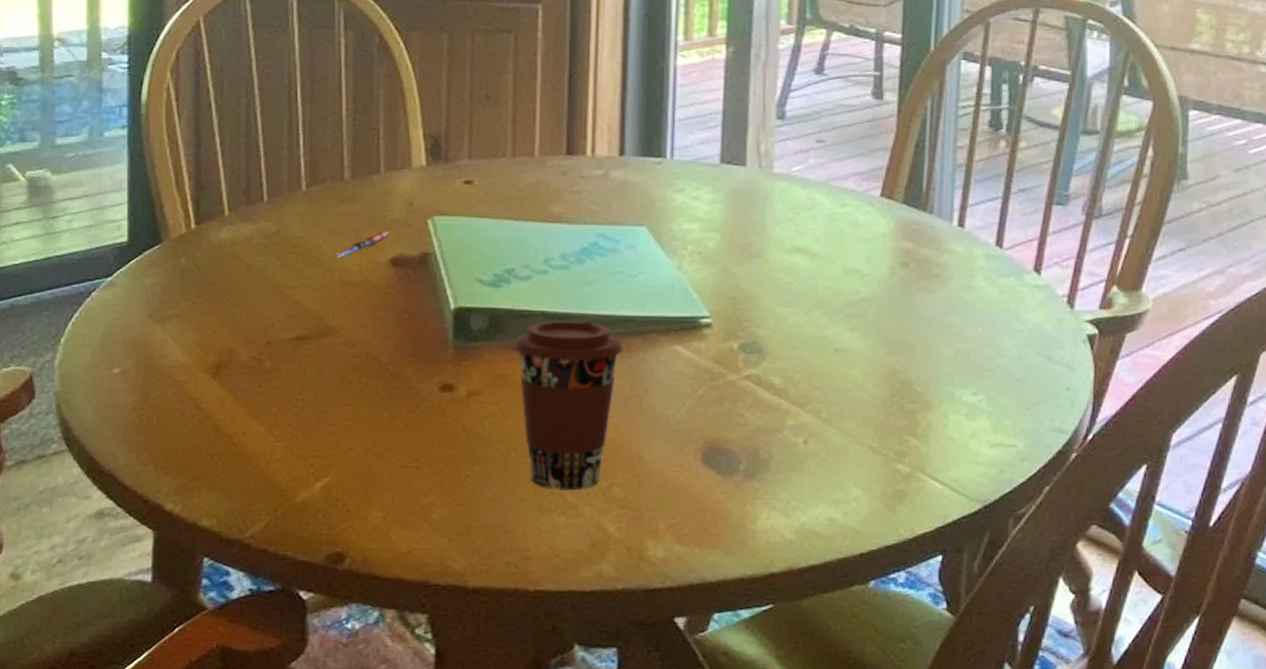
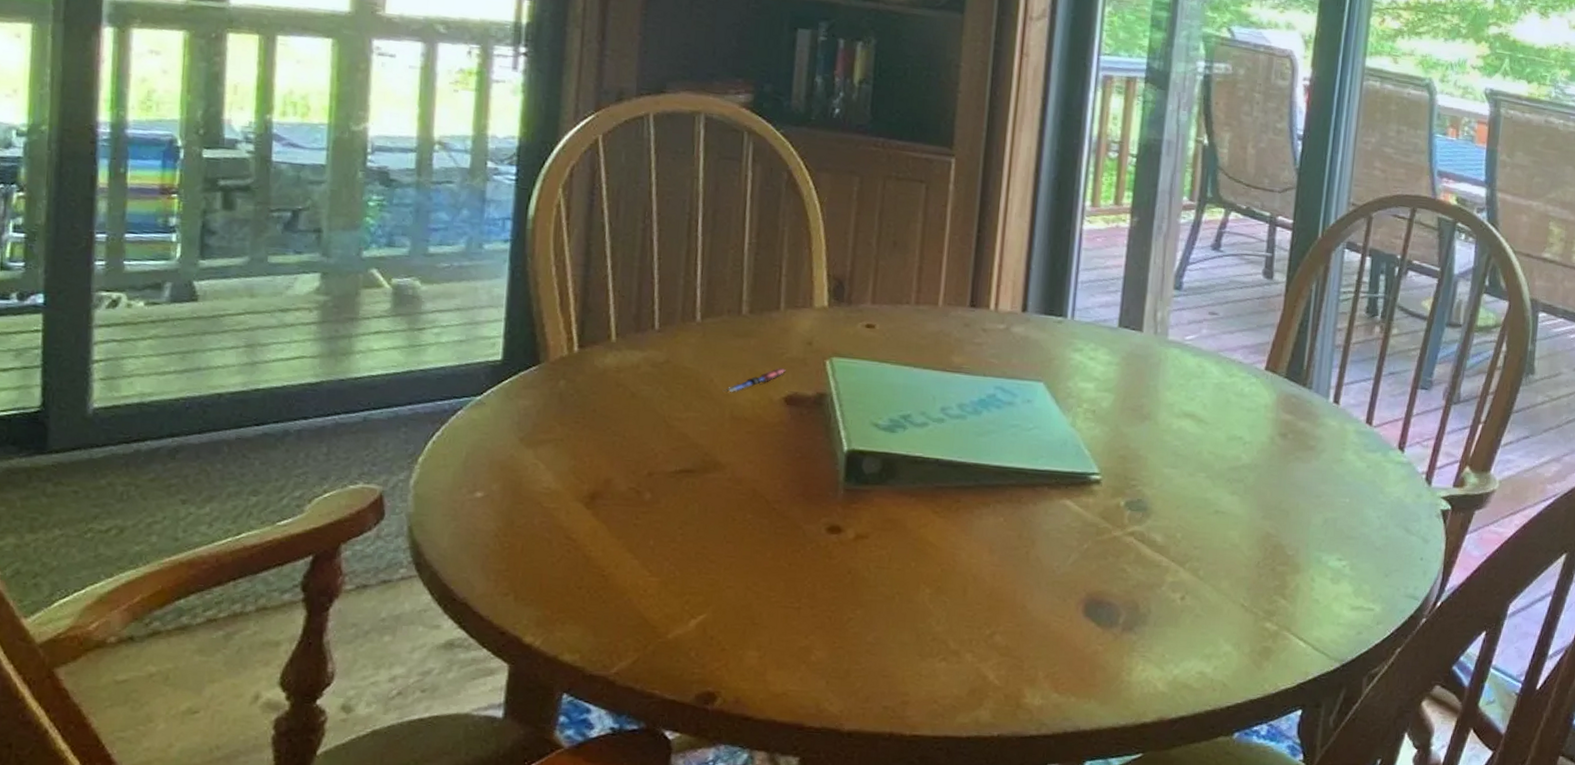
coffee cup: present [514,319,623,491] -> none [905,467,1014,637]

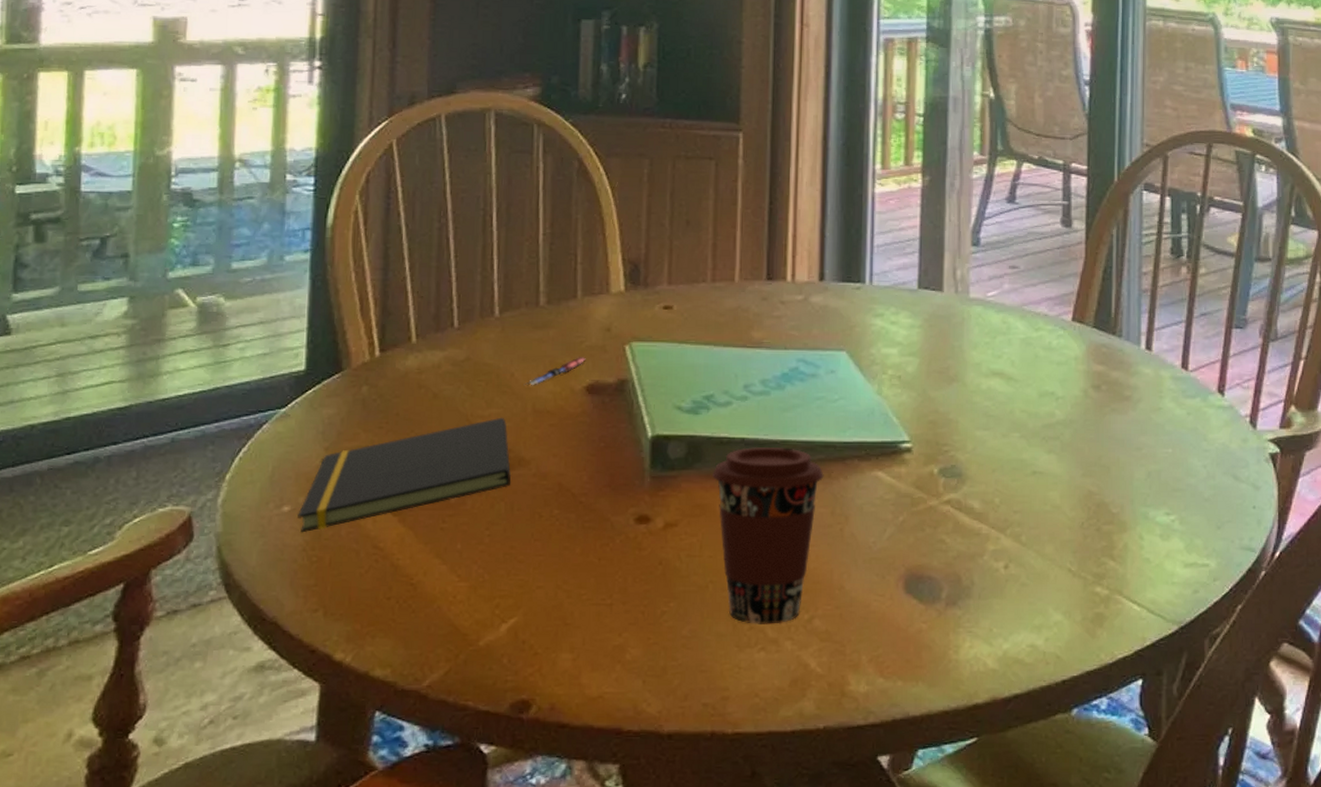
notepad: none [490,421,707,520] -> present [298,417,512,533]
coffee cup: none [905,467,1014,637] -> present [713,446,824,624]

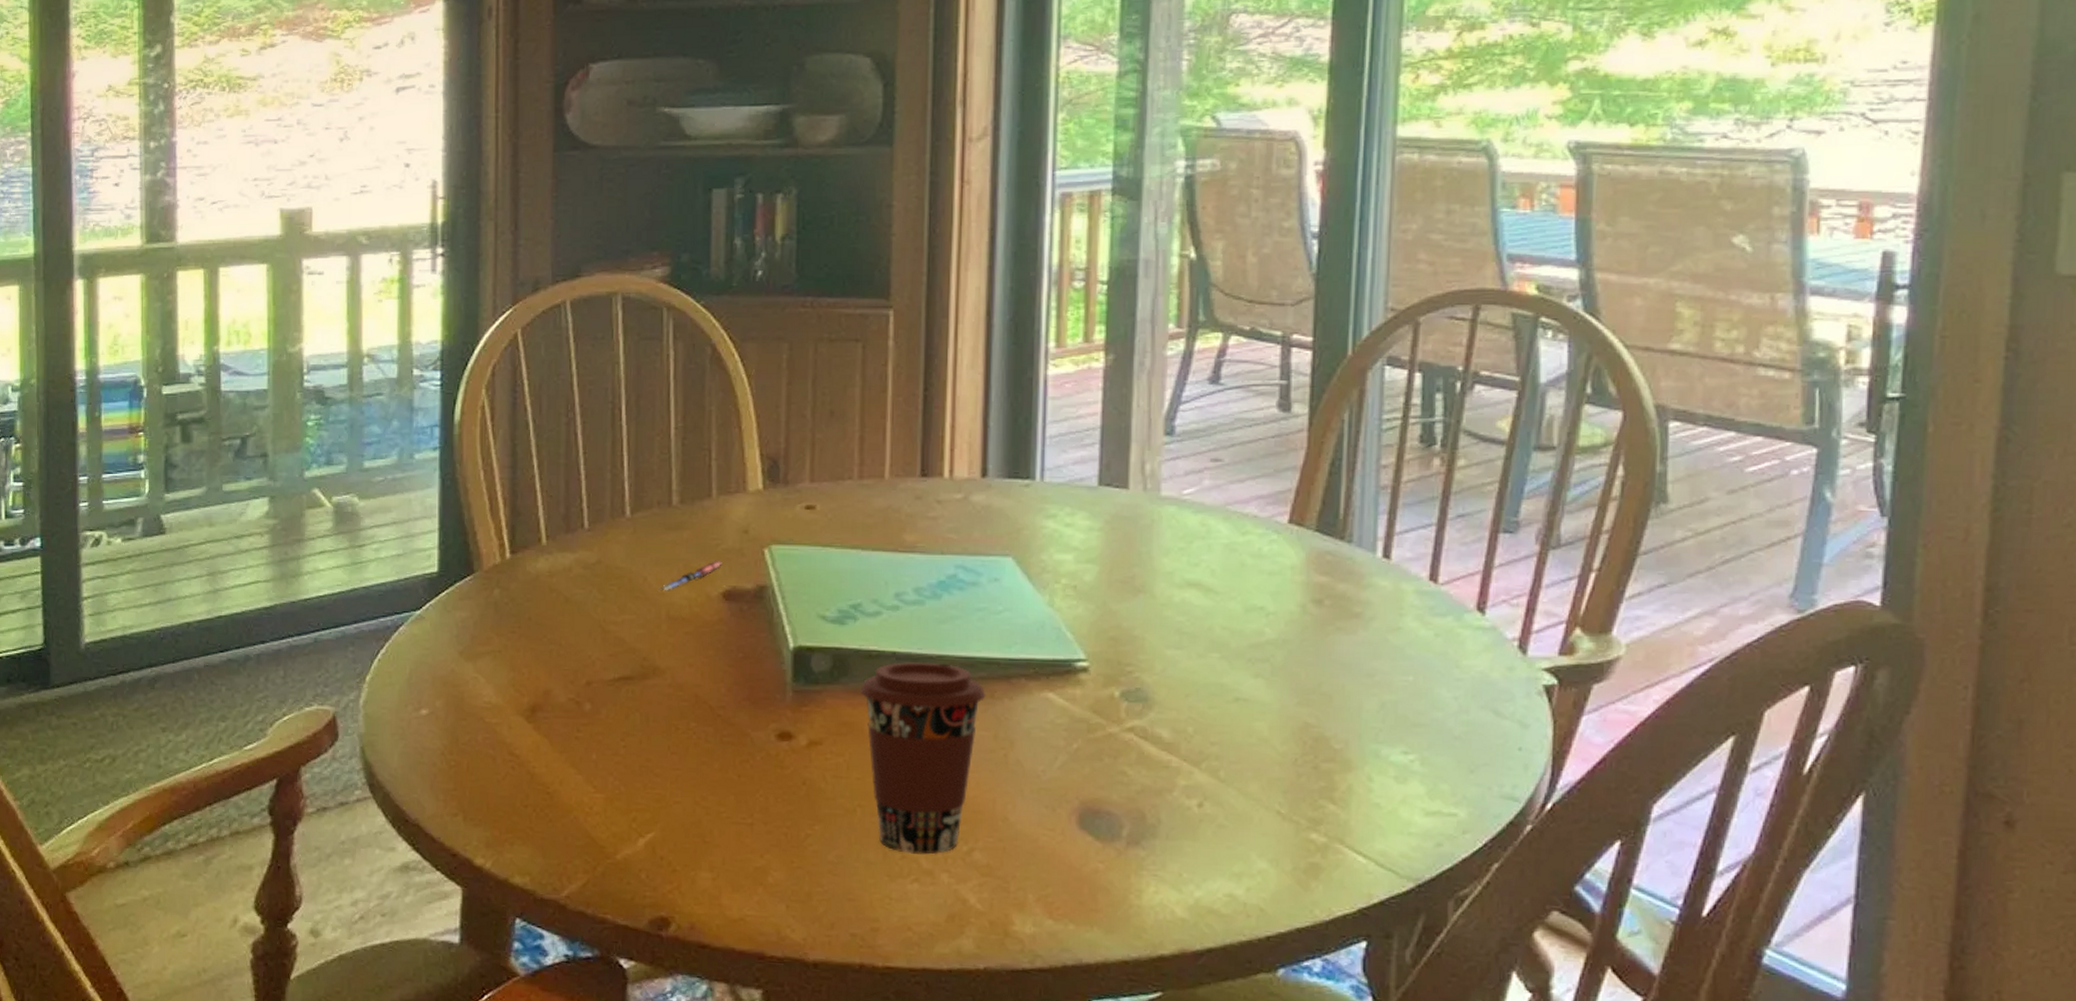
notepad: present [298,417,512,533] -> none [435,623,646,737]

